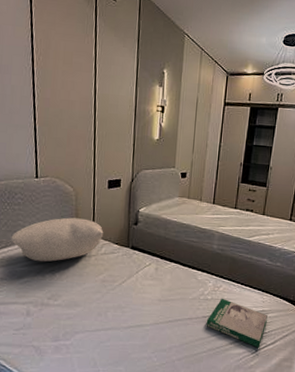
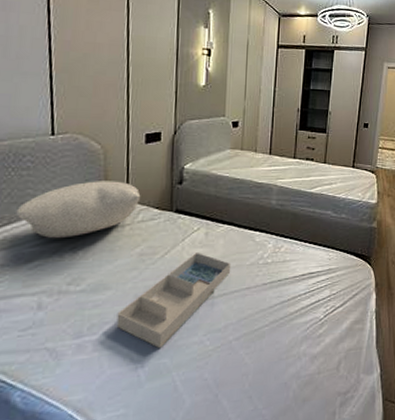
tray: none [84,284,177,359] -> present [116,253,231,349]
book: present [206,298,269,348] -> none [267,260,336,313]

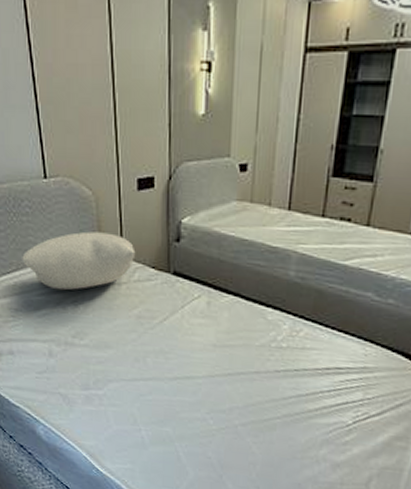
tray: present [116,253,231,349] -> none [119,323,238,417]

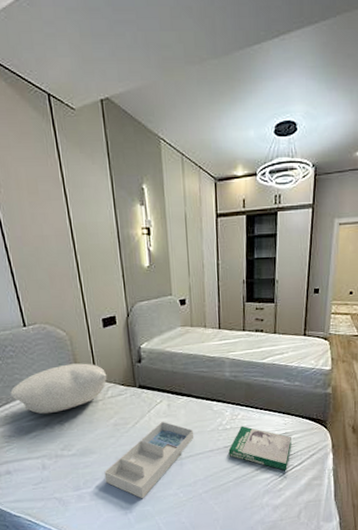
tray: none [119,323,238,417] -> present [104,422,194,499]
book: none [280,346,373,419] -> present [228,425,292,471]

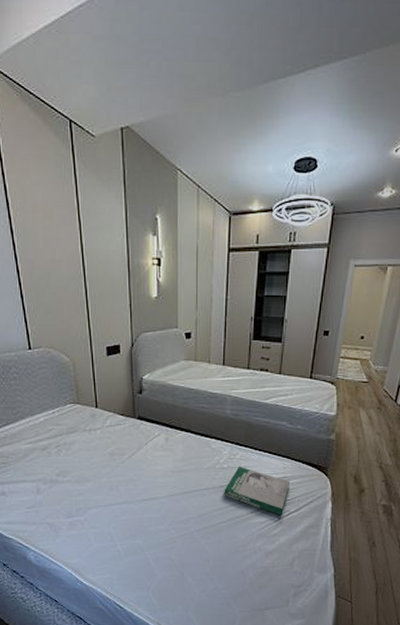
pillow: present [10,363,107,414] -> none [11,390,107,438]
tray: present [104,422,194,499] -> none [97,455,190,532]

